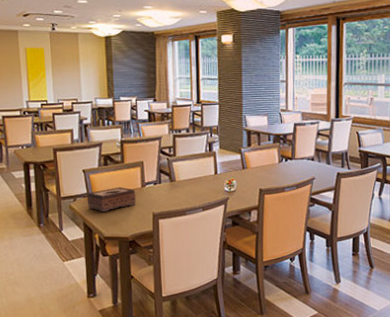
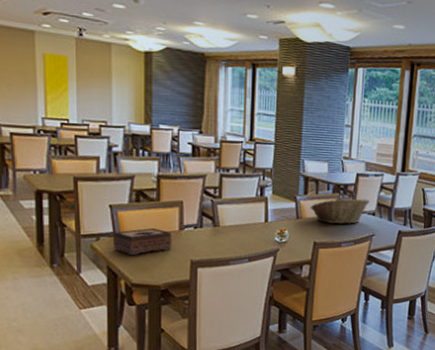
fruit basket: none [254,146,308,171] -> present [310,198,369,224]

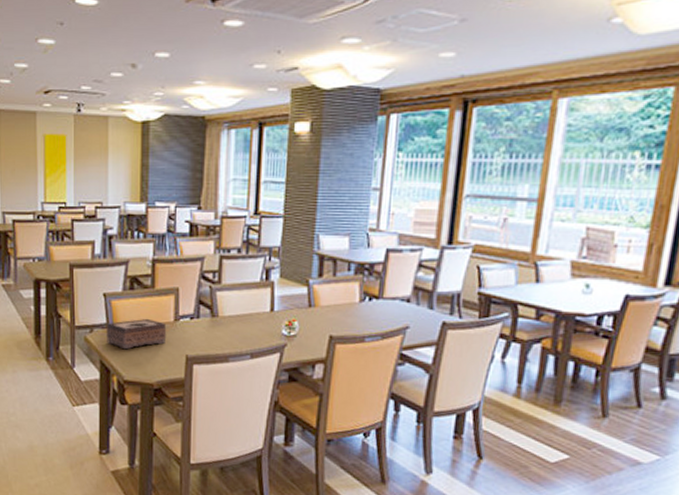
fruit basket: present [310,198,369,224] -> none [325,281,403,313]

